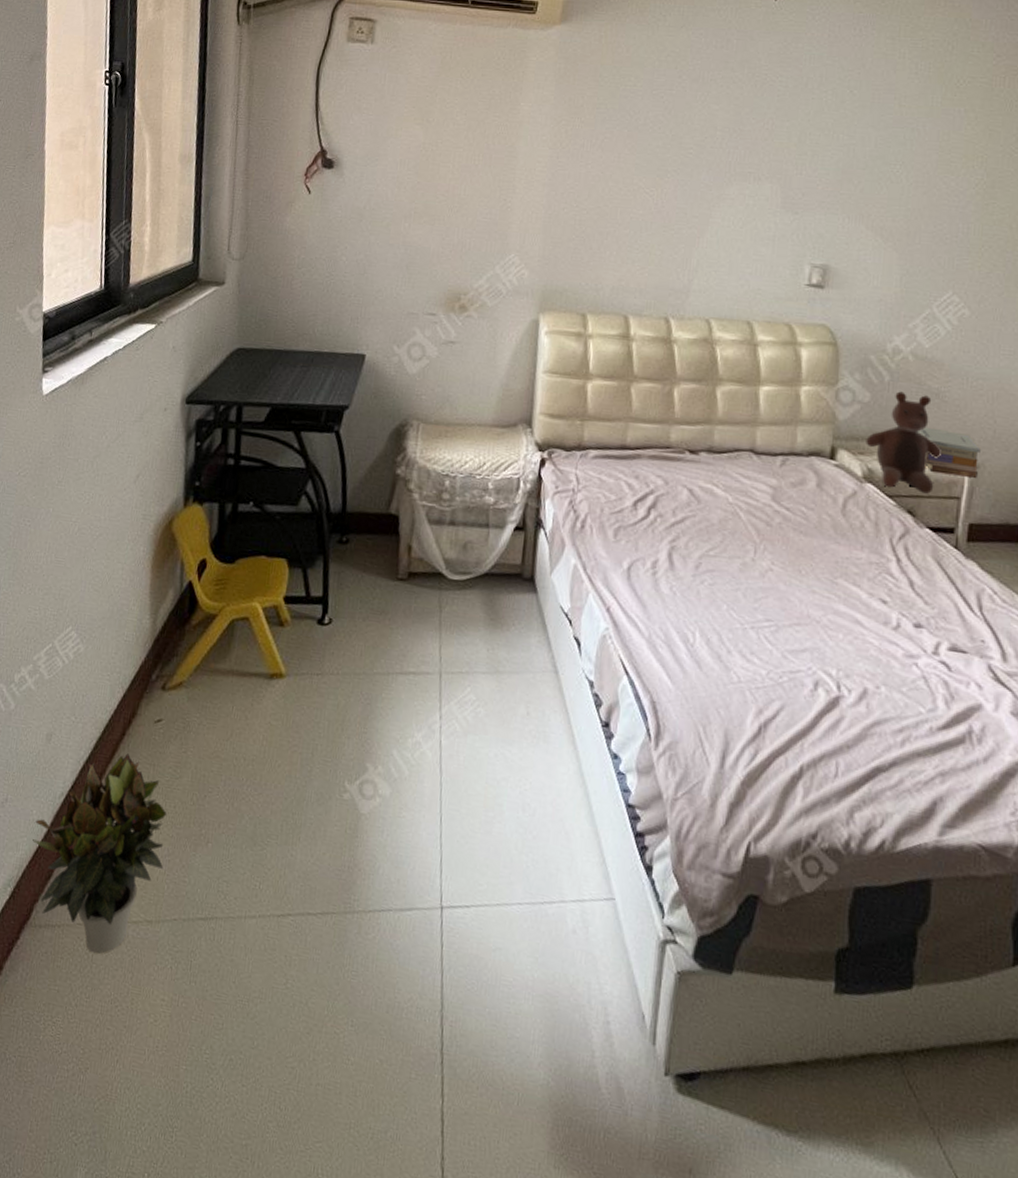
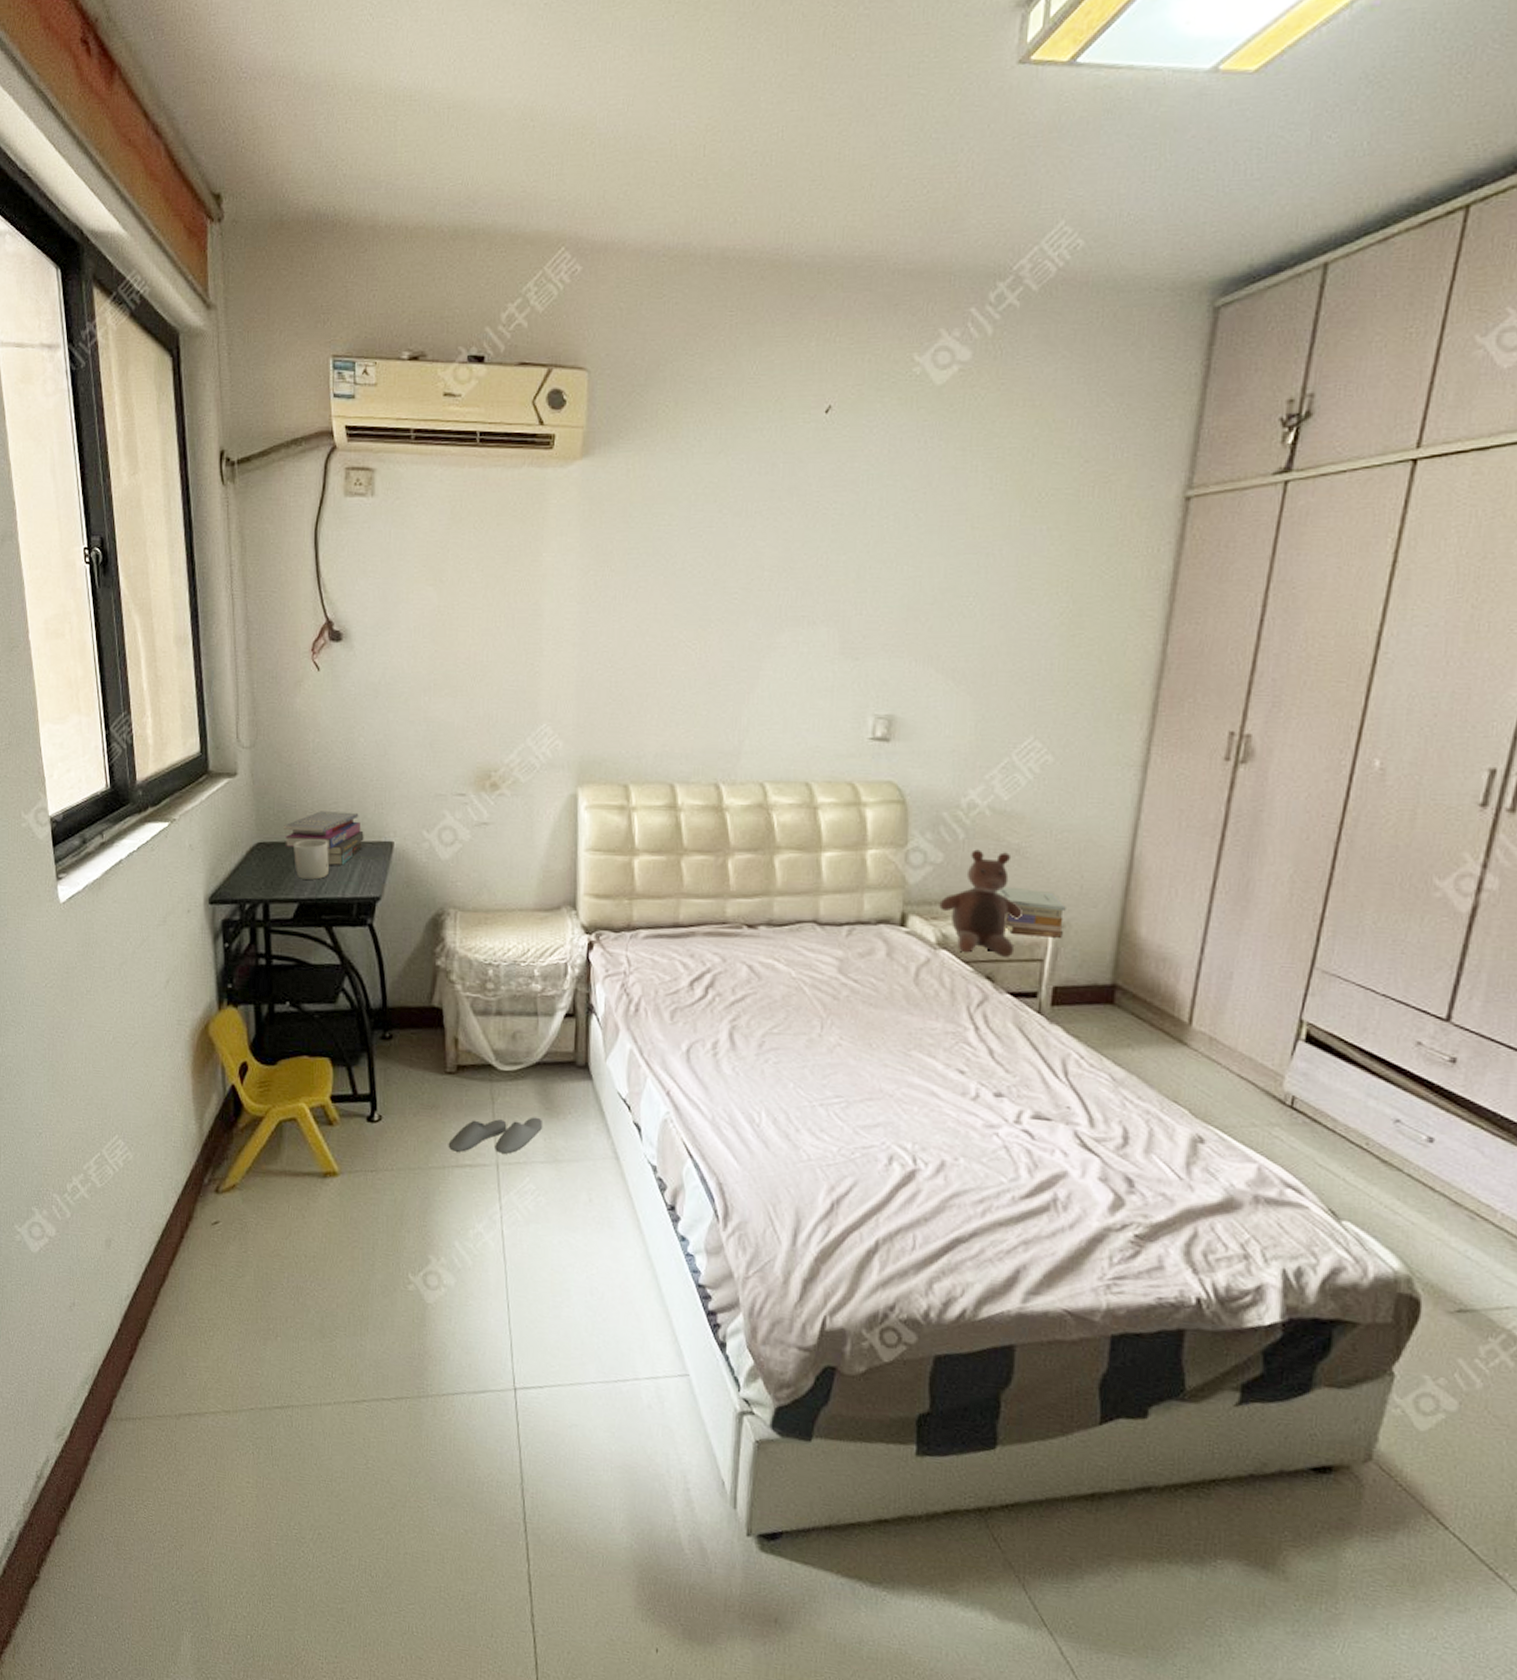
potted plant: present [32,753,167,955] -> none [104,1255,236,1443]
books: none [263,322,339,374] -> present [284,811,364,865]
mug: none [270,347,305,386] -> present [292,838,330,880]
slippers: none [394,627,487,663] -> present [448,1117,542,1154]

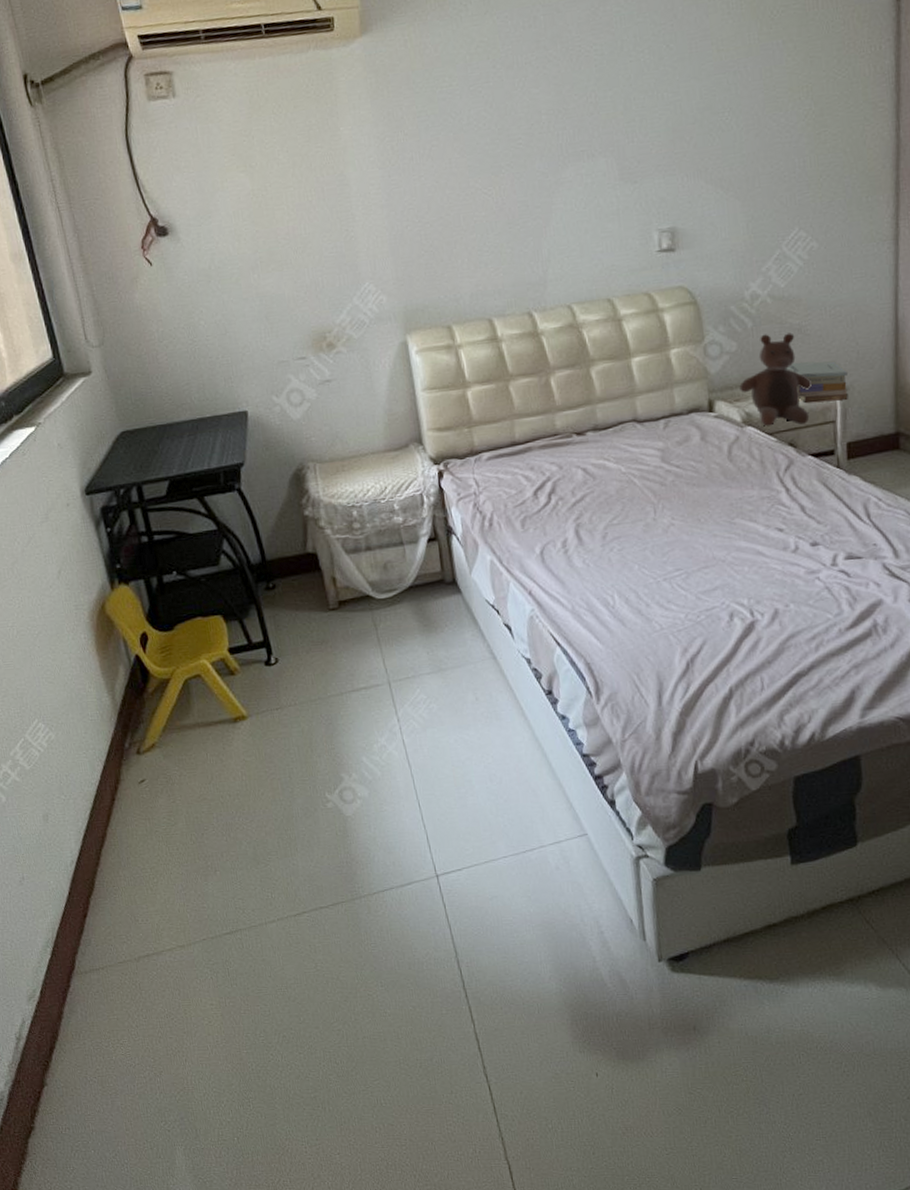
books: present [284,811,364,865] -> none [143,389,220,441]
mug: present [292,838,330,880] -> none [154,418,193,458]
slippers: present [448,1117,542,1154] -> none [342,634,424,678]

